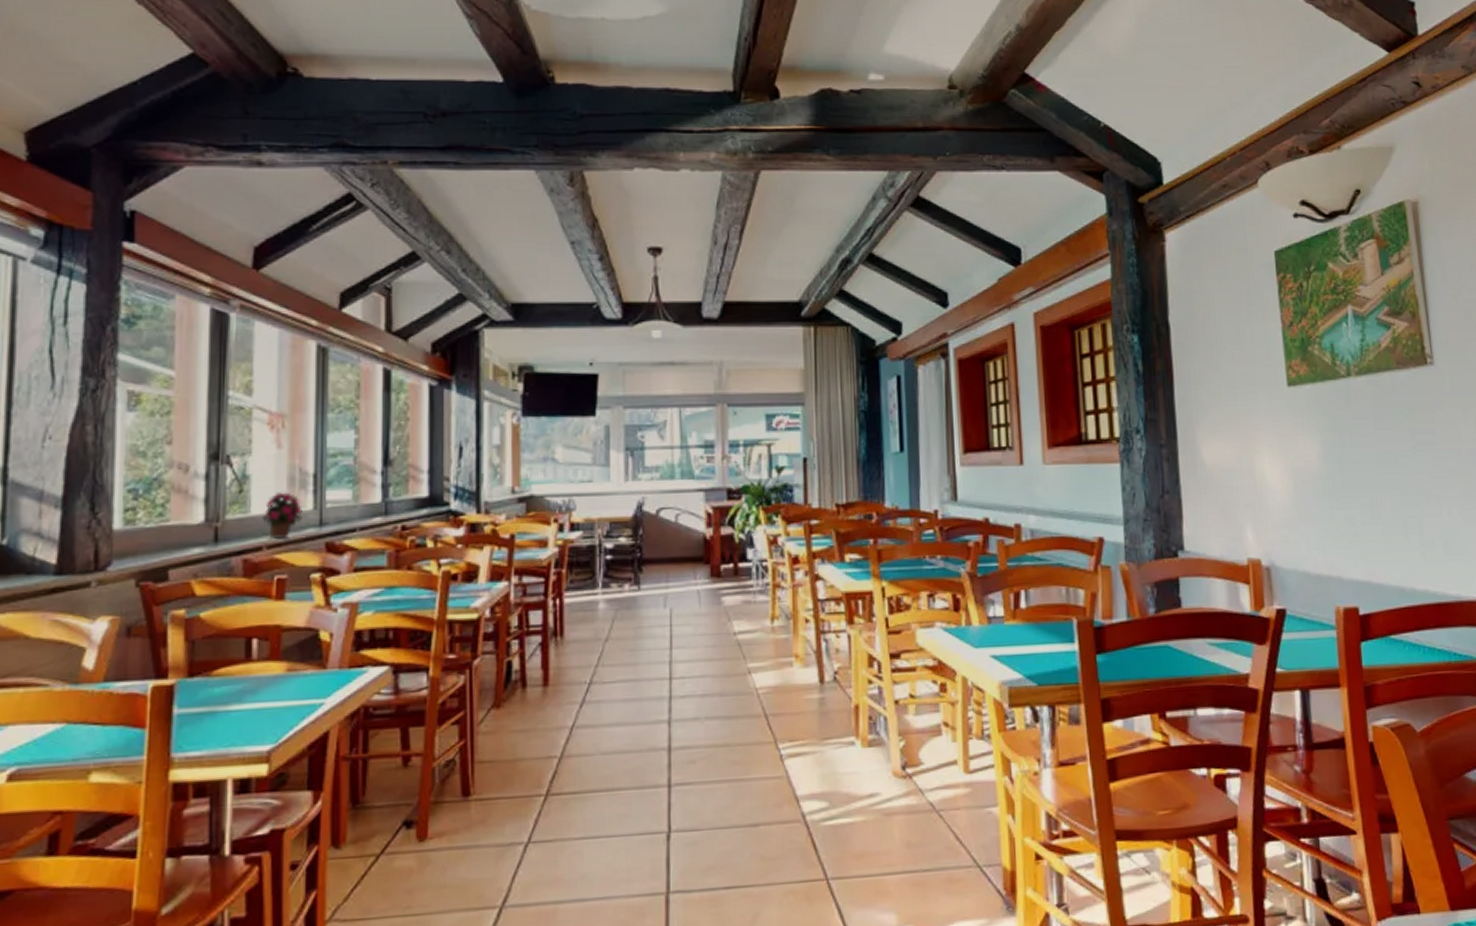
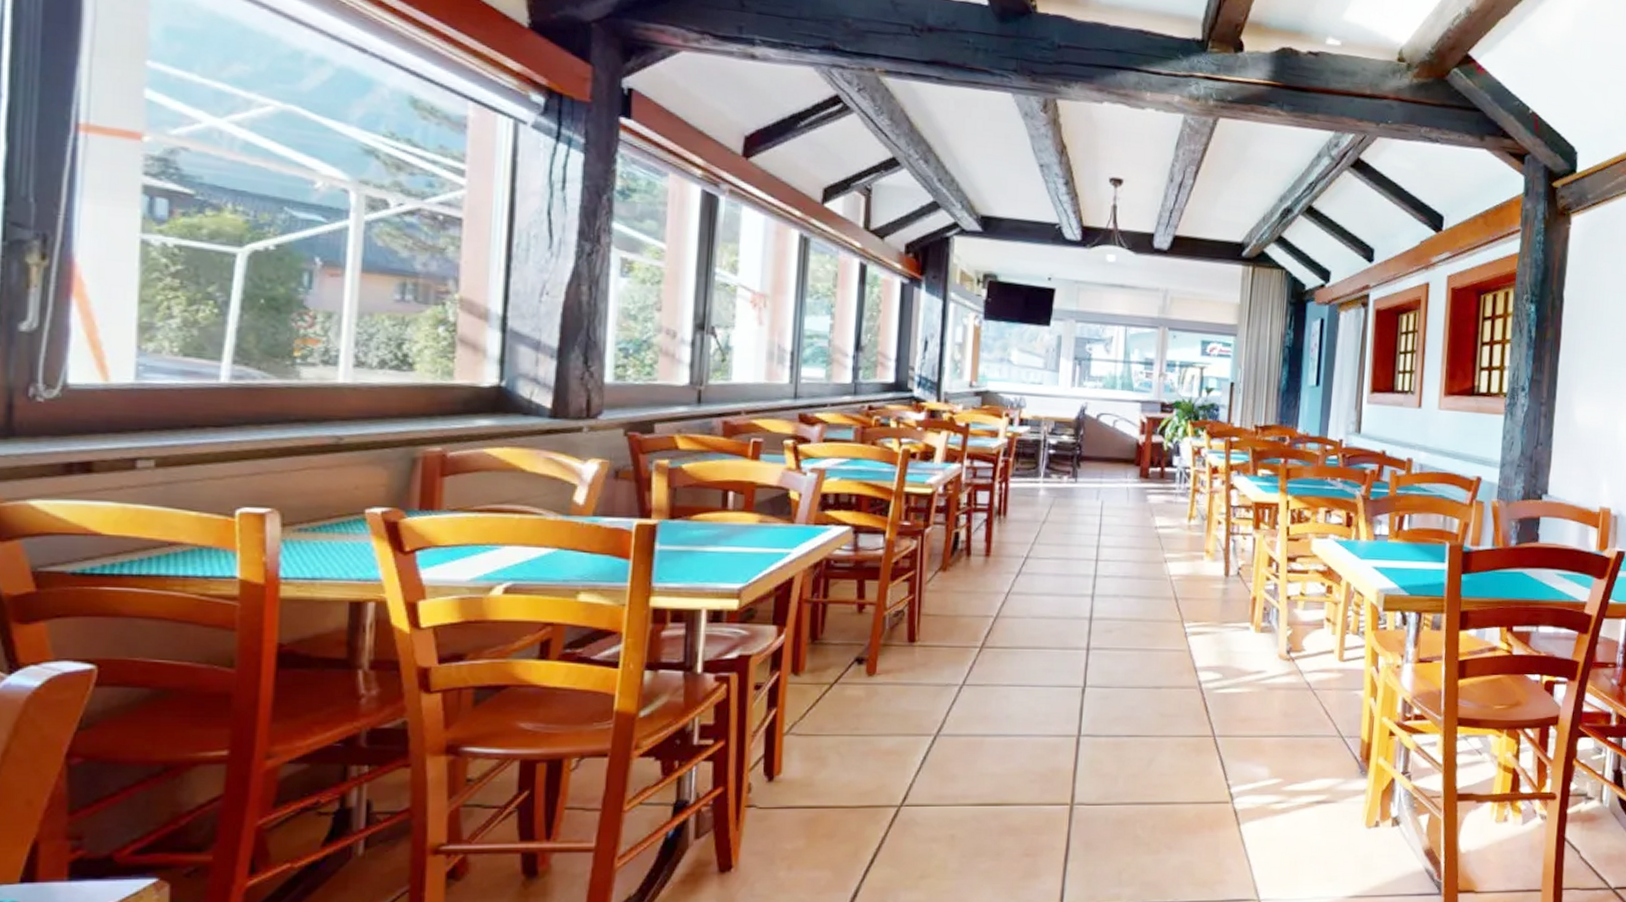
potted flower: present [262,492,302,539] -> none [742,364,779,406]

